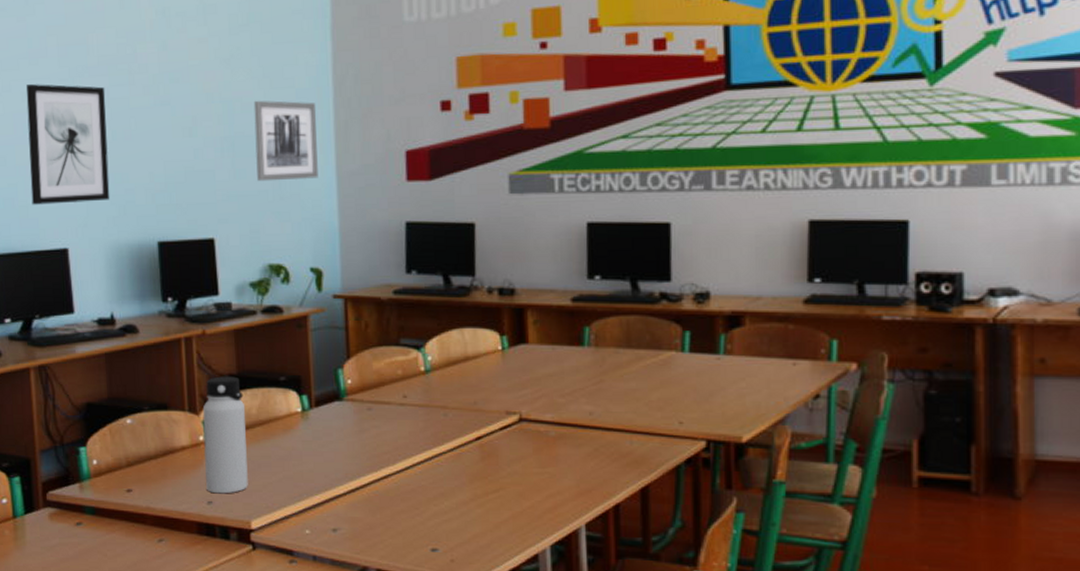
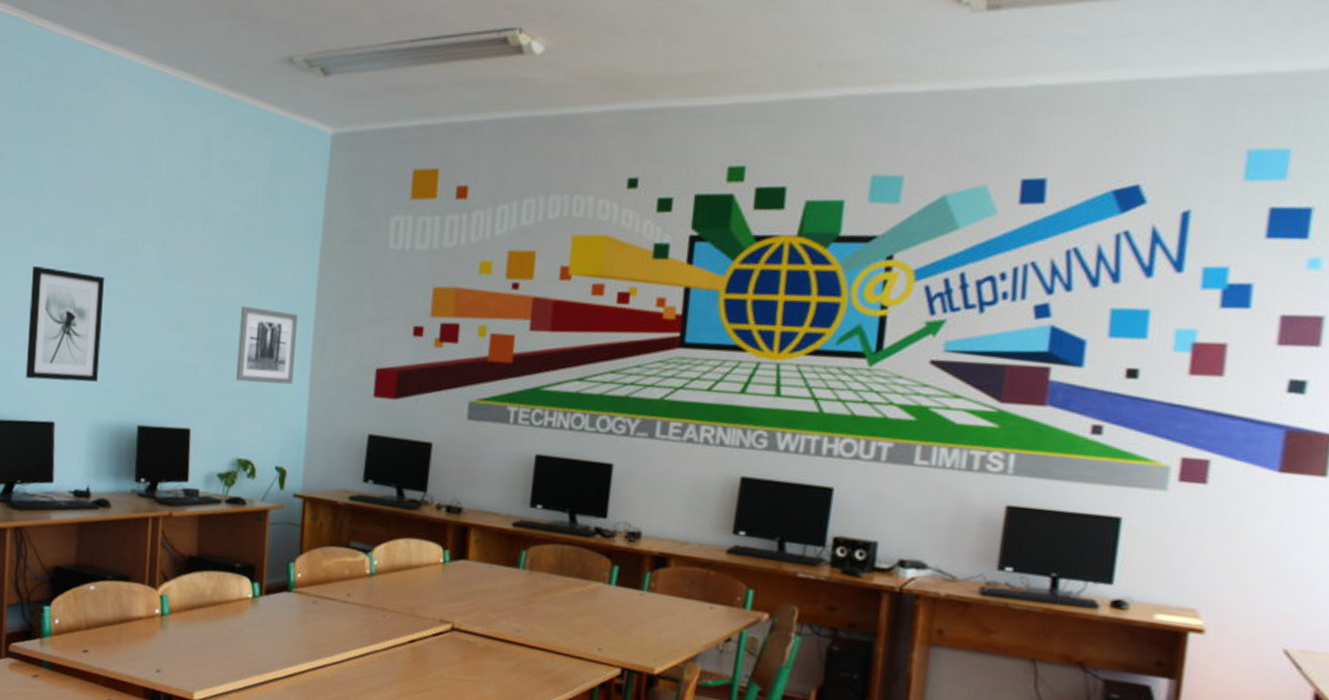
water bottle: present [202,376,248,494] -> none [156,556,201,665]

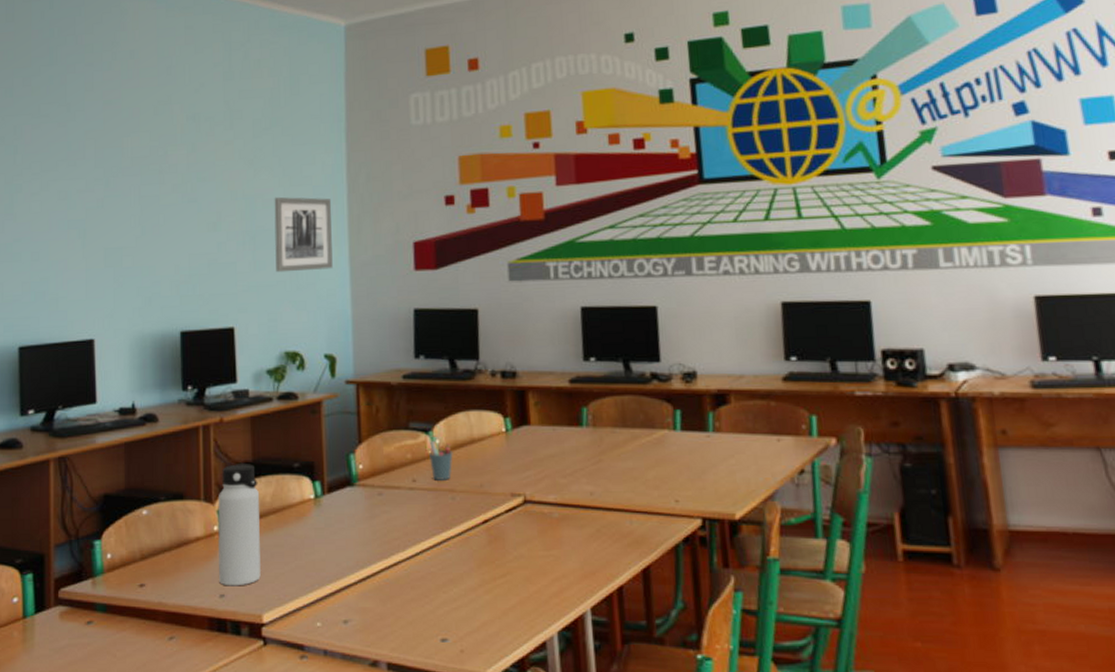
wall art: present [25,266,105,382] -> none [62,183,137,298]
water bottle: none [156,556,201,665] -> present [218,464,261,586]
pen holder: none [365,561,389,600] -> present [429,441,453,482]

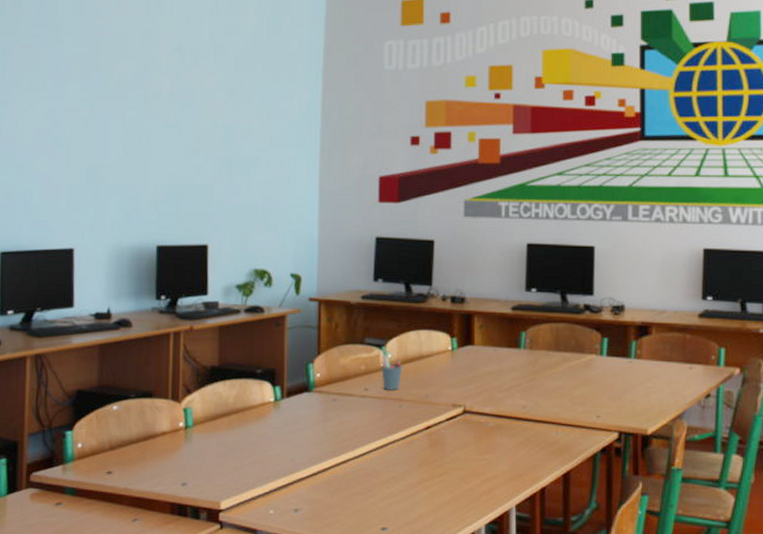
water bottle: present [218,464,261,586] -> none [182,368,224,476]
wall art: present [274,196,333,273] -> none [250,127,306,197]

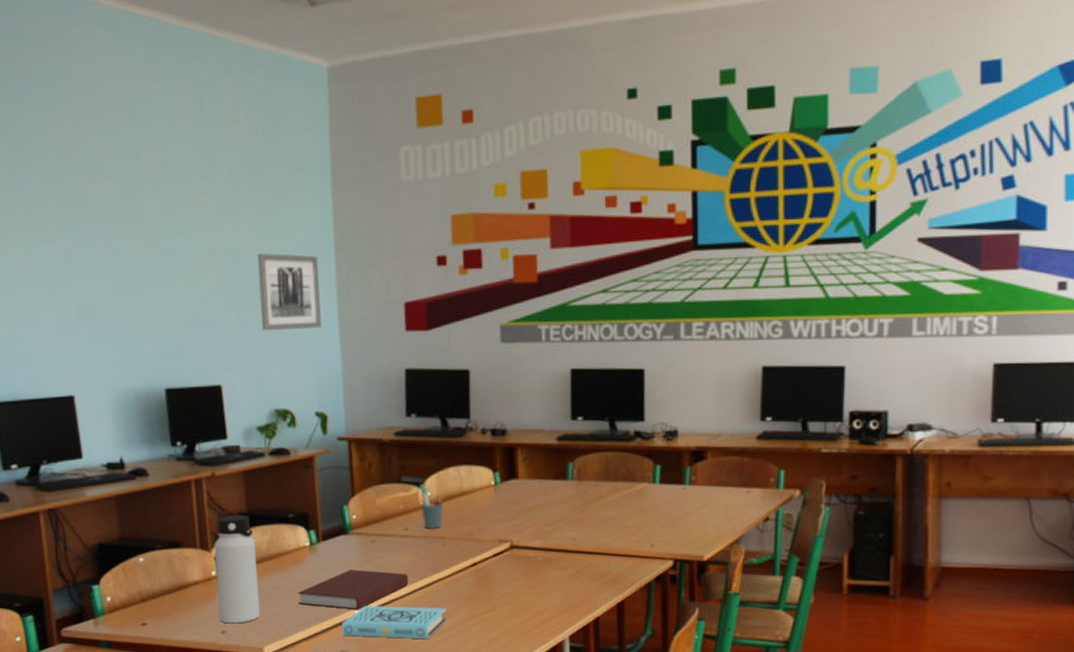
water bottle: none [182,368,224,476] -> present [214,515,260,624]
wall art: none [250,127,306,197] -> present [257,253,322,331]
notebook: none [258,427,365,468] -> present [297,570,409,610]
book: none [297,463,399,502] -> present [341,605,447,640]

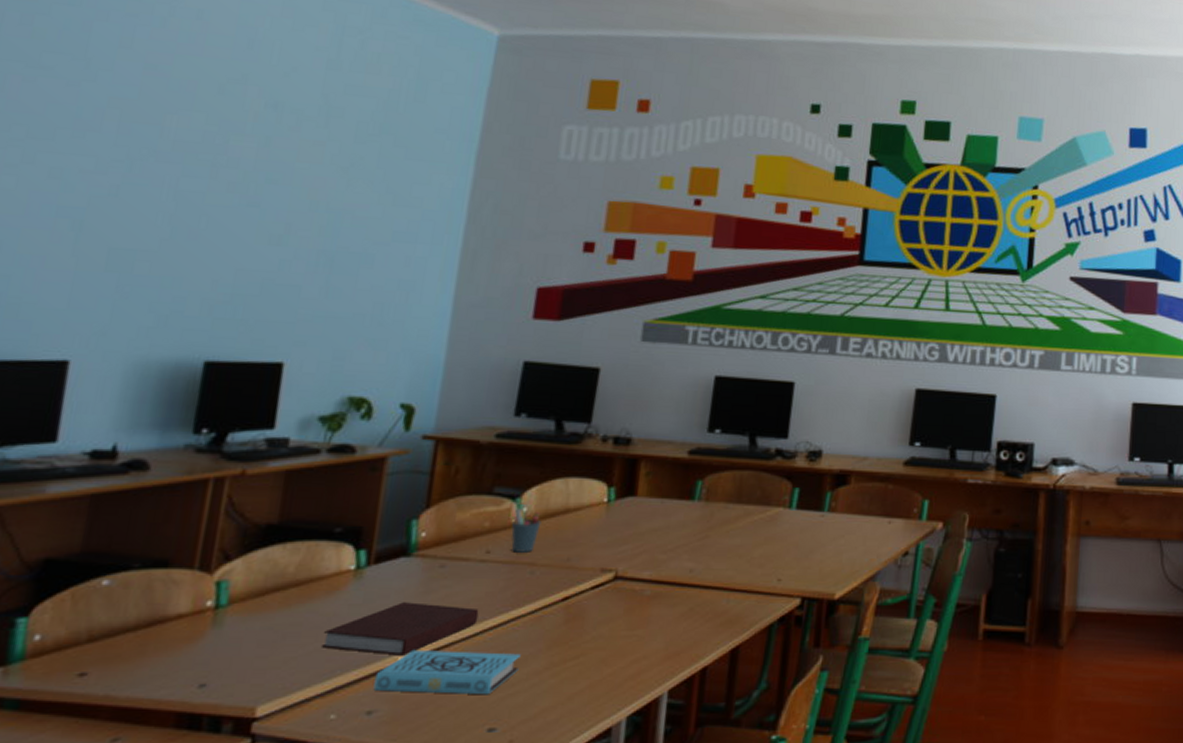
water bottle: present [214,515,260,624] -> none [201,526,282,674]
wall art: present [257,253,322,331] -> none [354,215,444,307]

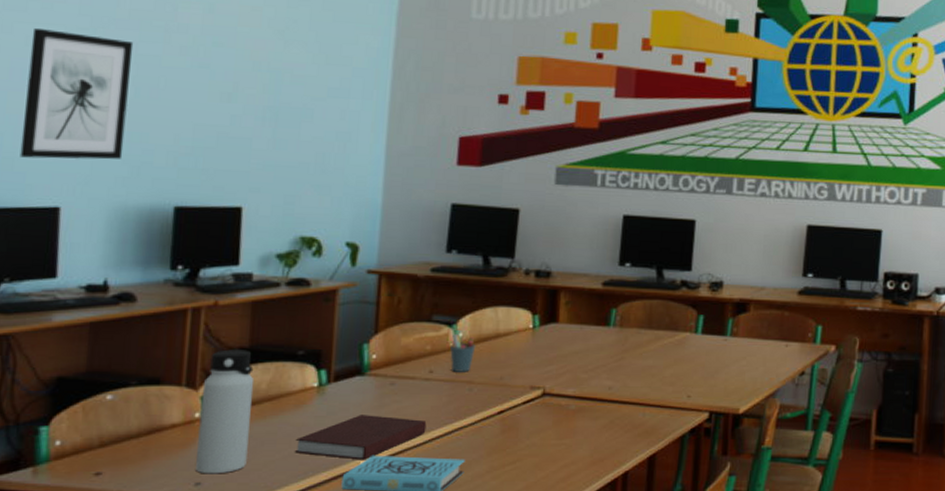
wall art: none [27,159,175,307] -> present [20,29,134,160]
water bottle: none [201,526,282,674] -> present [196,349,255,474]

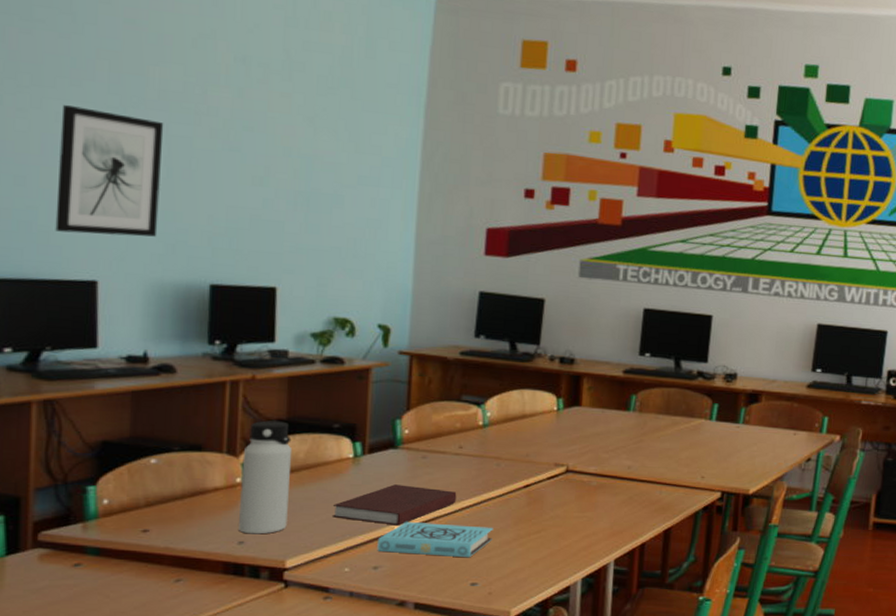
pen holder: present [450,334,476,373] -> none [478,413,503,450]

